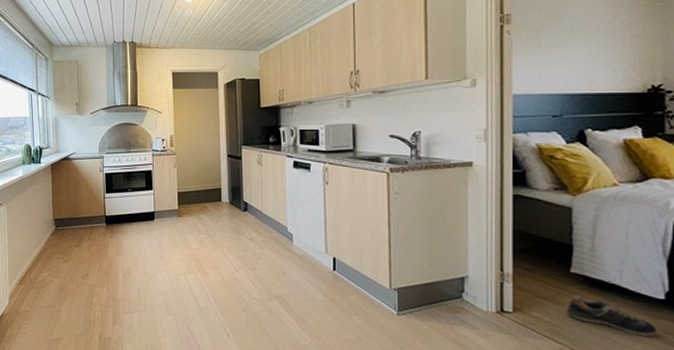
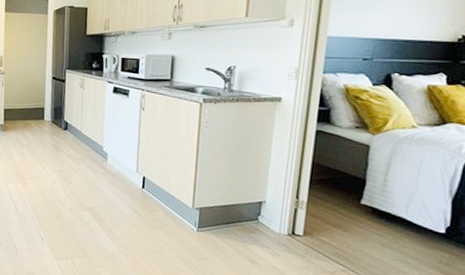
sneaker: present [566,296,658,336] -> none [352,225,434,265]

